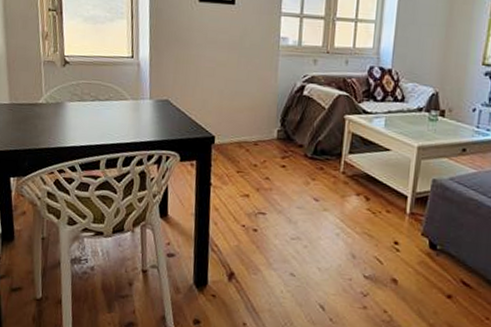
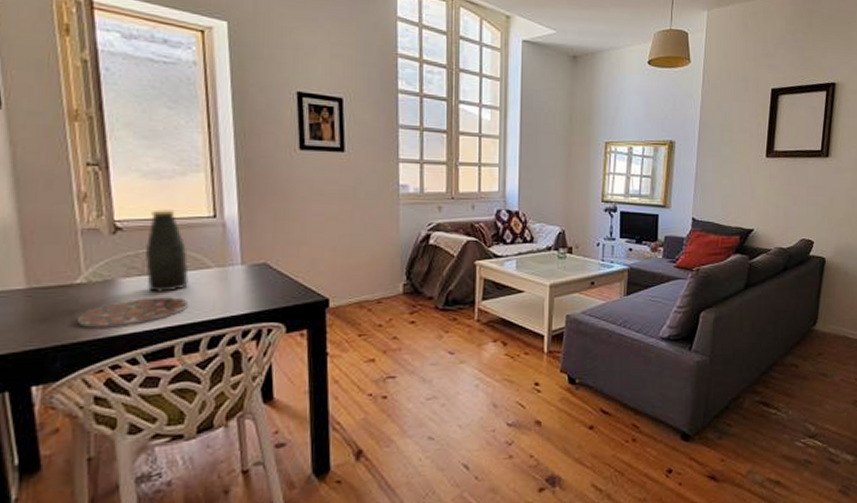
plate: none [39,119,111,141] -> present [78,297,188,328]
bottle: none [83,48,112,117] -> present [145,209,189,292]

